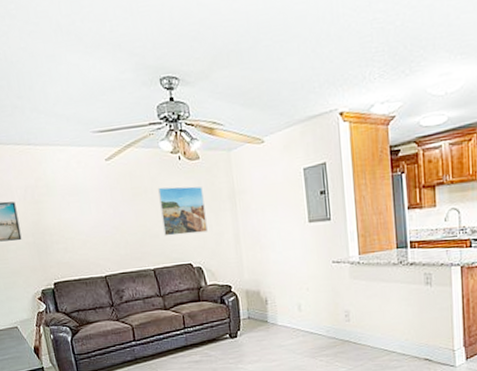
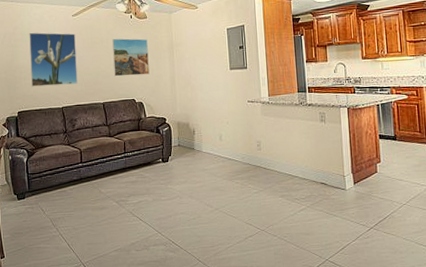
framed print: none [55,183,121,252] -> present [29,32,78,87]

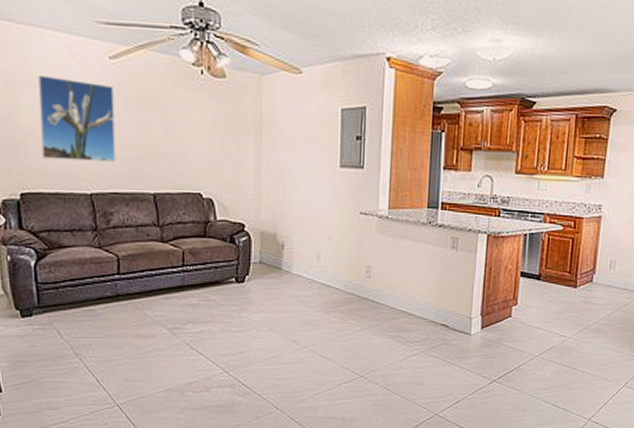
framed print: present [112,38,150,77] -> none [171,101,225,161]

